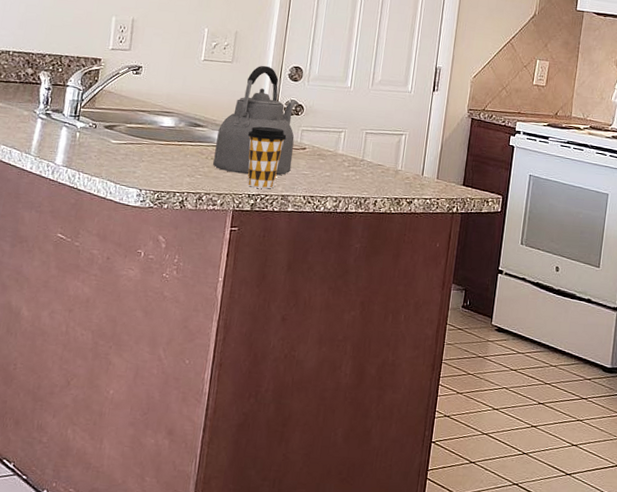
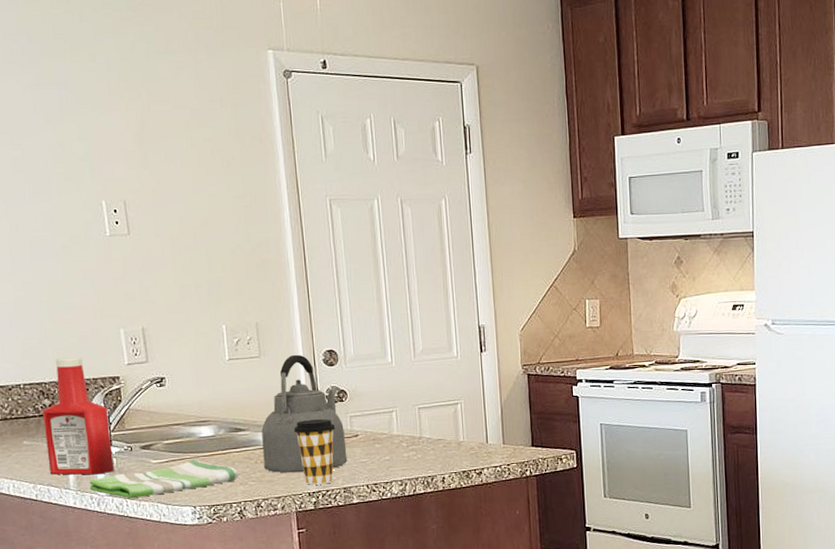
ketchup bottle: none [16,33,84,145] -> present [42,357,114,475]
dish towel: none [48,146,189,173] -> present [89,459,239,499]

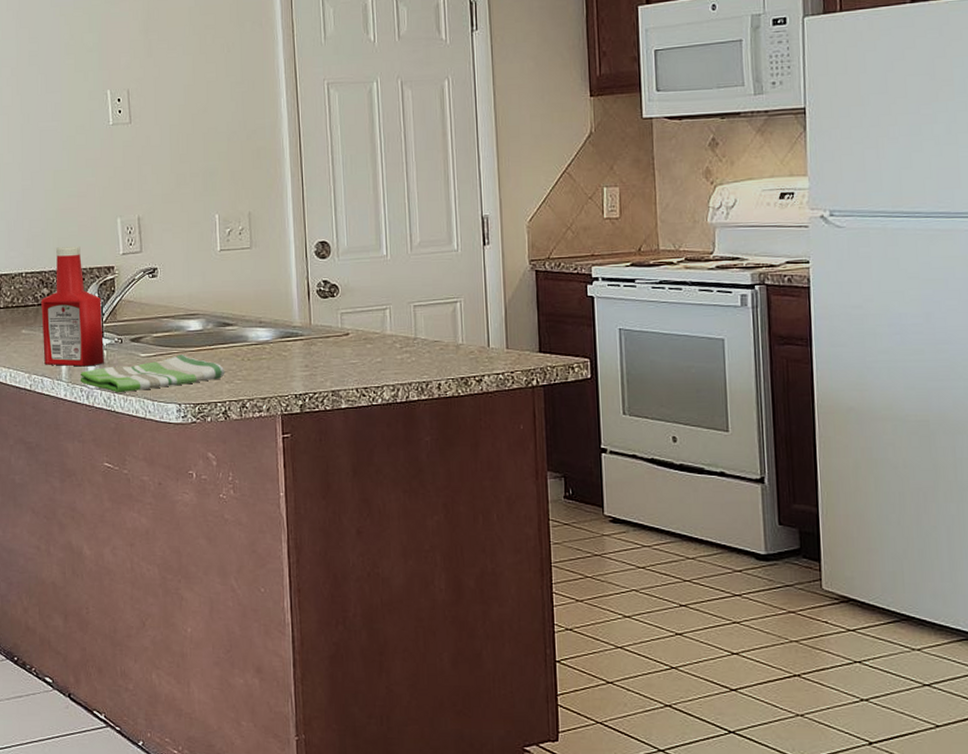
kettle: present [261,354,348,473] -> none [250,245,337,373]
coffee cup: present [293,419,336,485] -> none [282,315,325,386]

